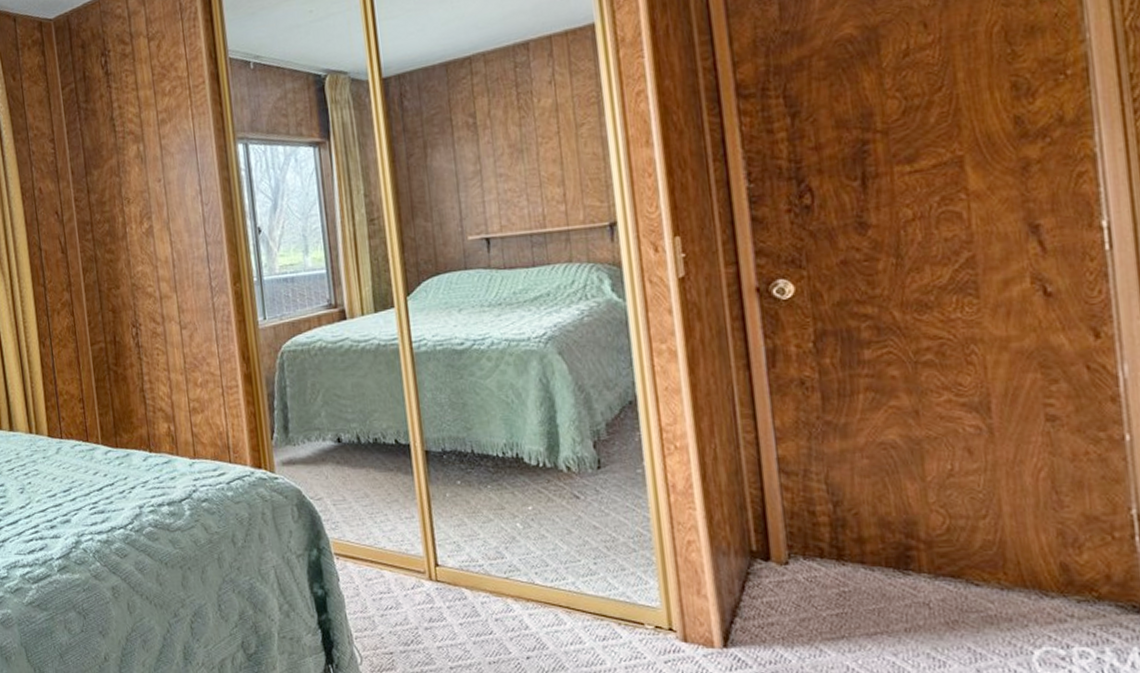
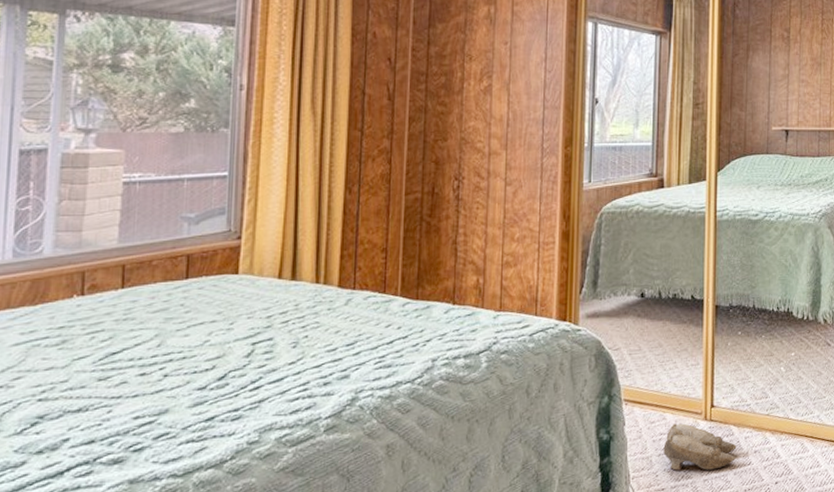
slippers: none [385,582,473,636] -> present [663,423,737,472]

